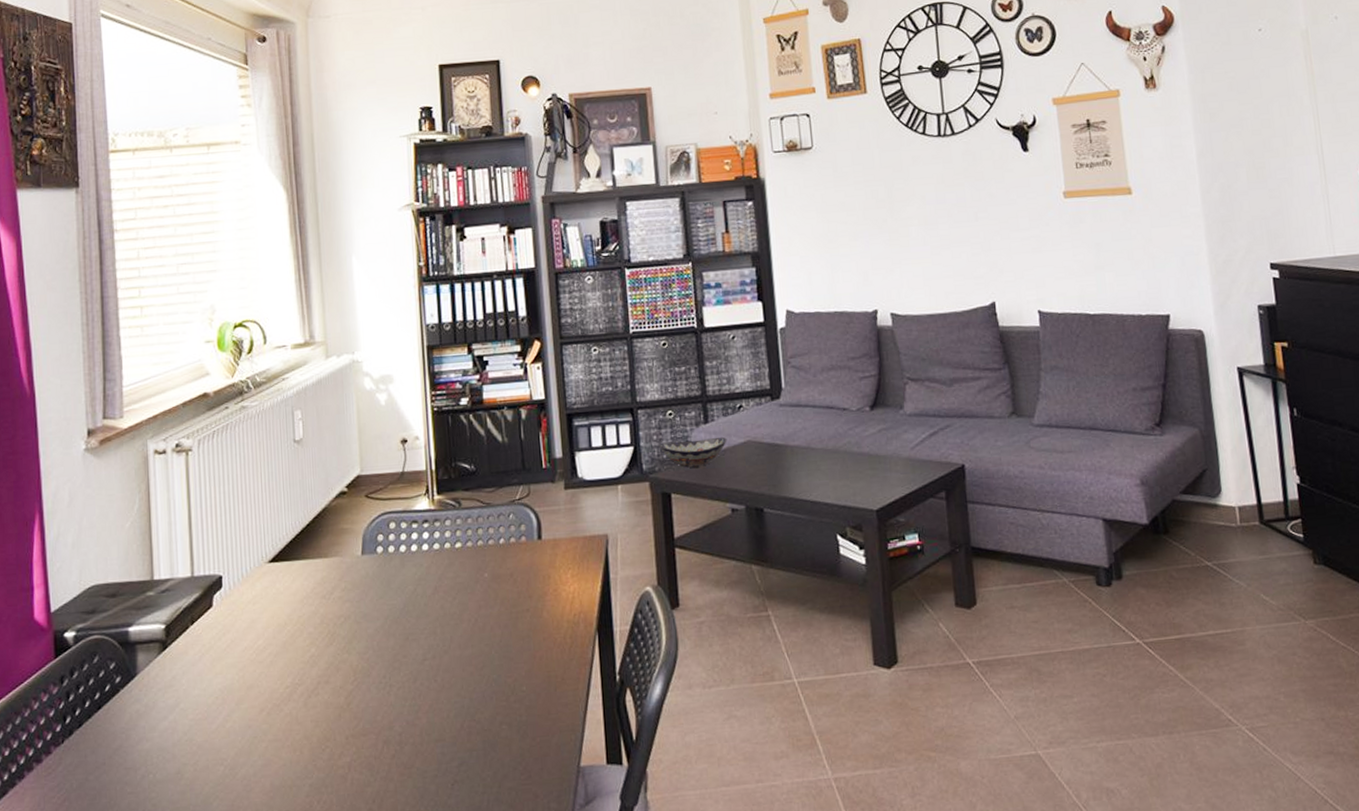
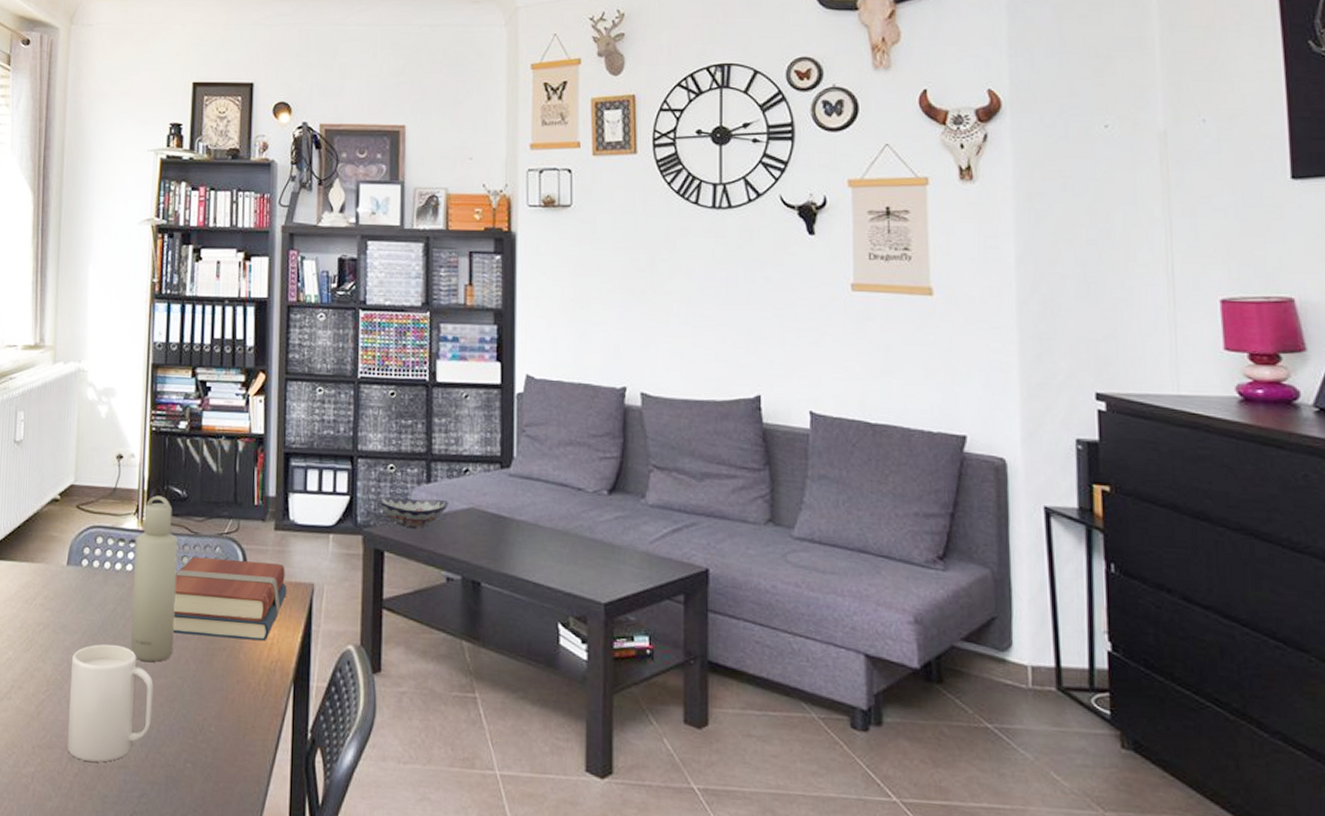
mug: none [376,624,464,742] -> present [67,644,154,763]
bottle: none [429,473,477,635] -> present [131,495,178,662]
books: none [471,521,583,604] -> present [172,556,287,641]

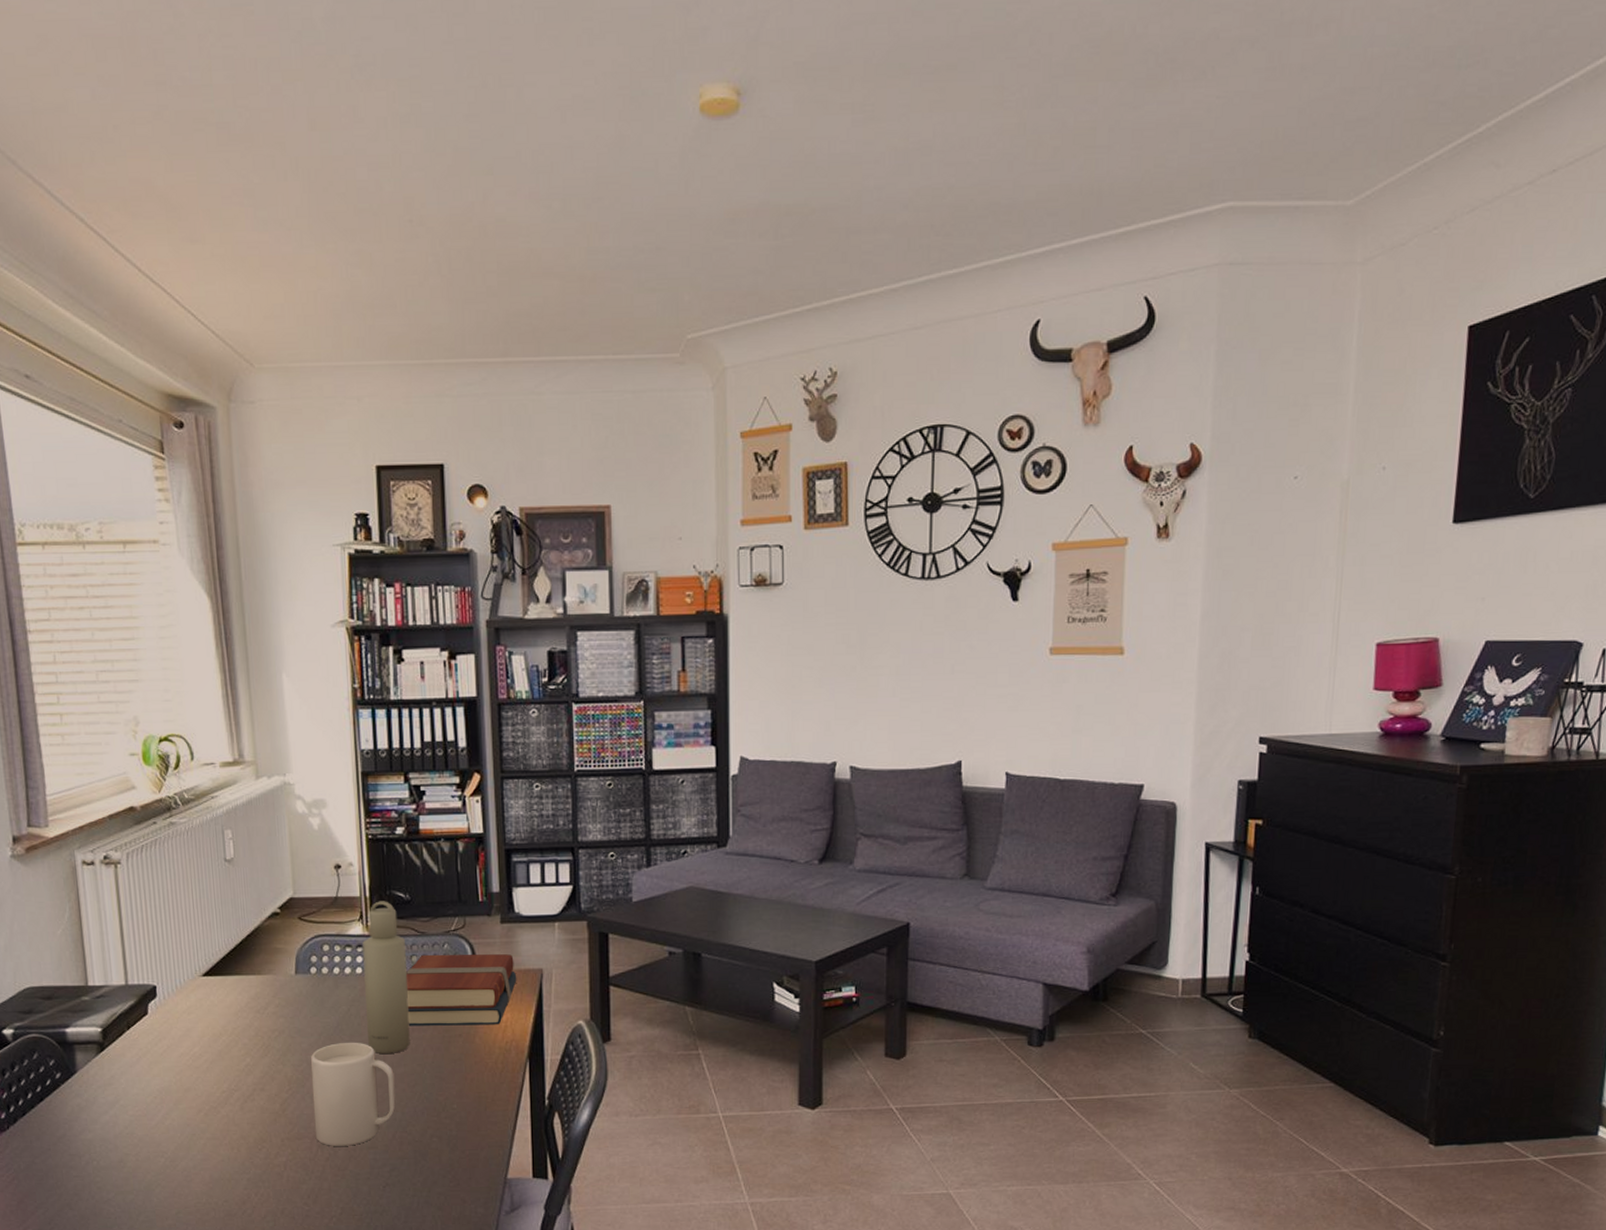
decorative bowl: present [375,496,449,528] -> none [597,881,669,910]

